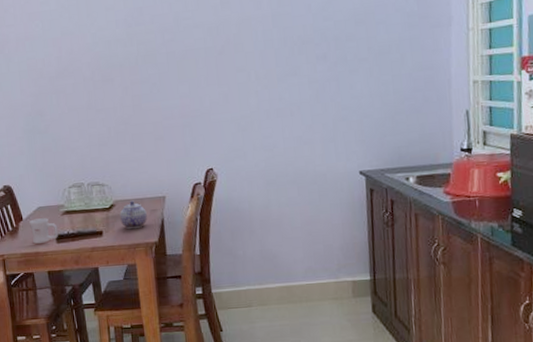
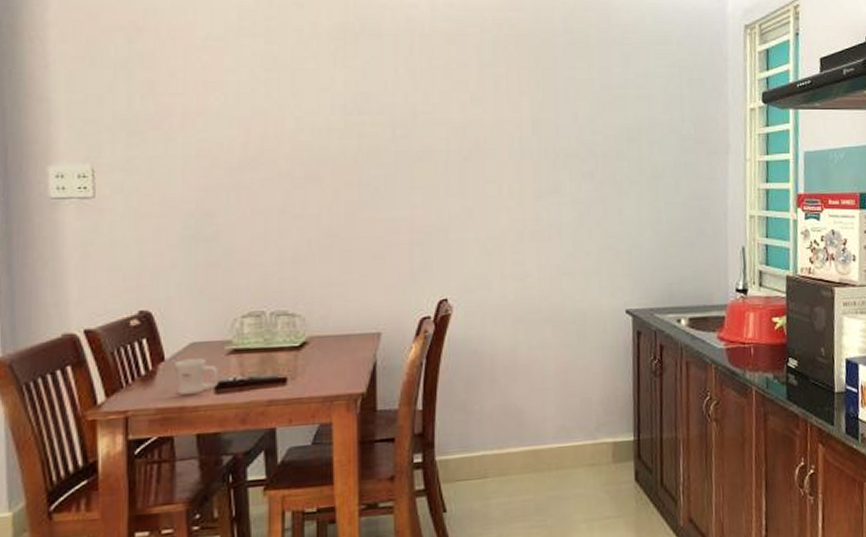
teapot: present [119,200,147,230] -> none [314,337,353,376]

